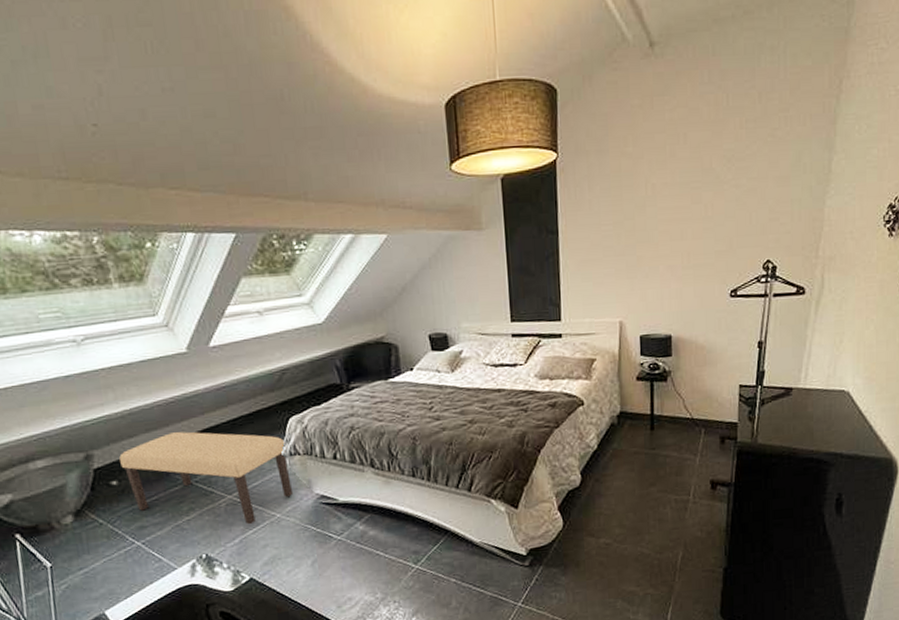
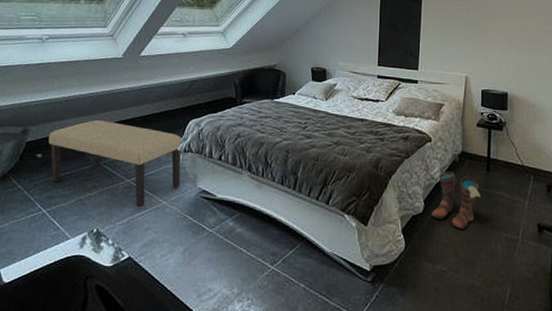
boots: none [589,435,645,498] -> present [431,171,481,229]

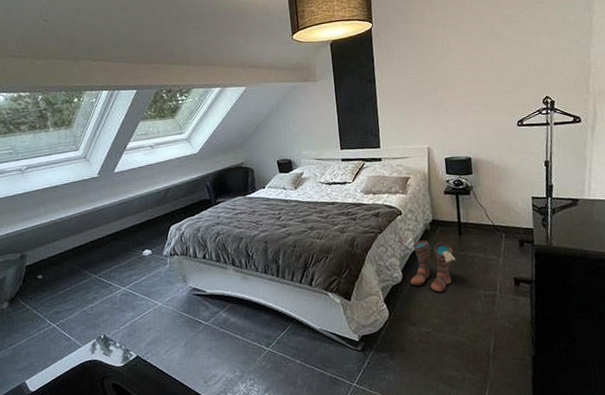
bench: present [48,120,183,208] -> none [45,237,172,312]

